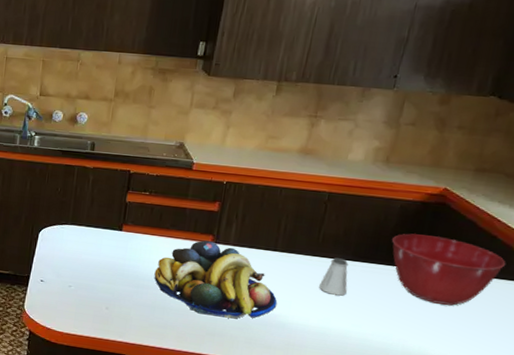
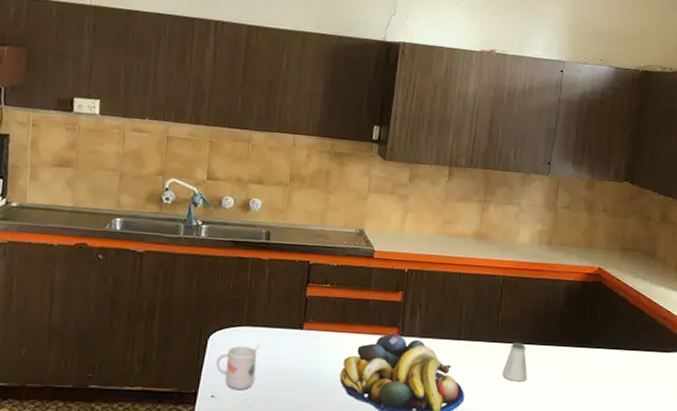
mug: none [45,241,83,278] -> present [216,345,259,390]
mixing bowl: present [392,233,506,306] -> none [561,313,654,381]

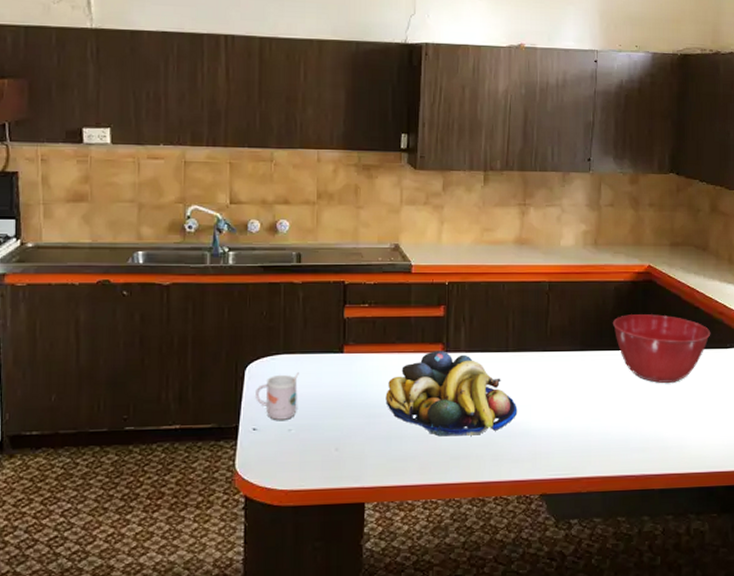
saltshaker: present [502,342,527,382] -> none [555,350,581,390]
mixing bowl: none [561,313,654,381] -> present [613,314,711,383]

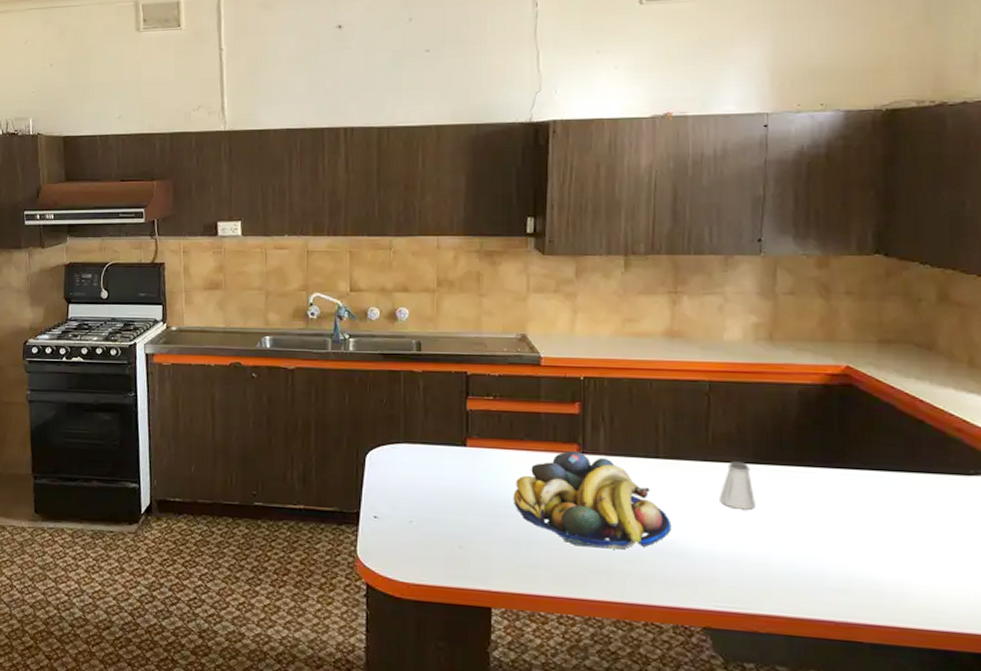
mug: present [255,372,299,420] -> none [376,463,420,511]
saltshaker: none [555,350,581,390] -> present [720,461,755,510]
mixing bowl: present [613,314,711,383] -> none [798,424,944,513]

